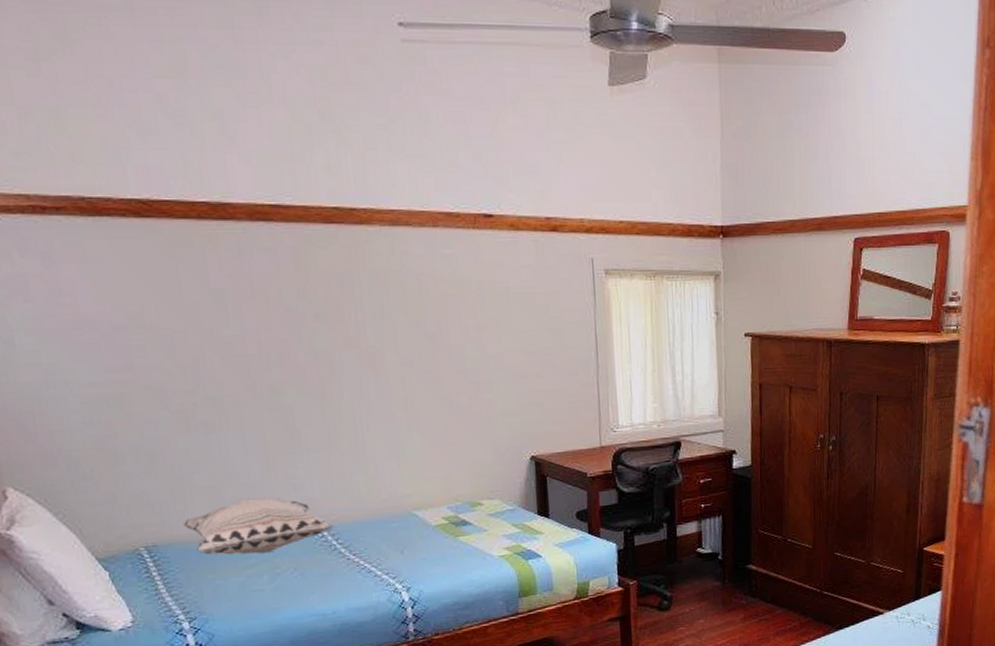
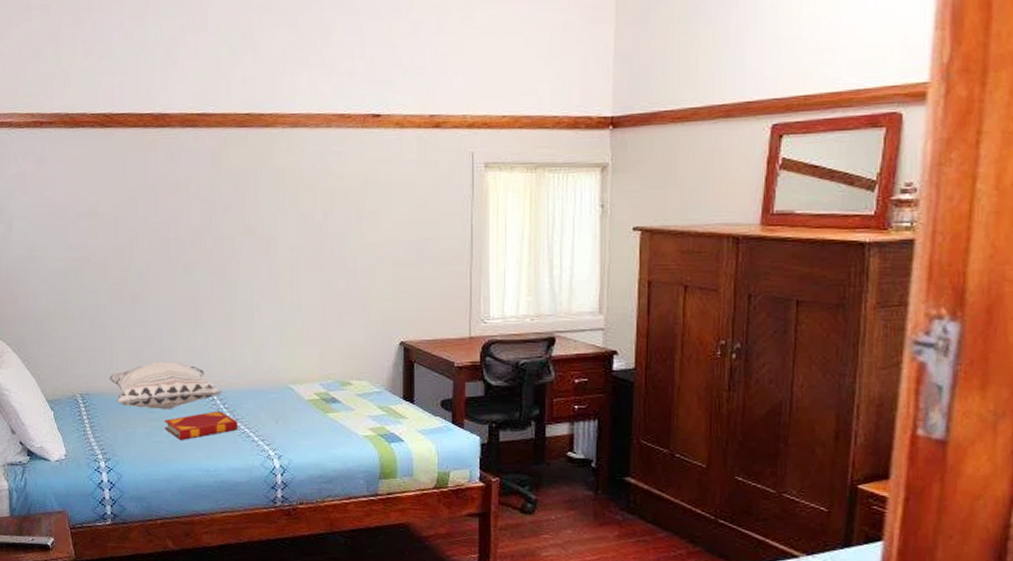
hardback book: none [262,548,356,585] -> present [163,411,238,440]

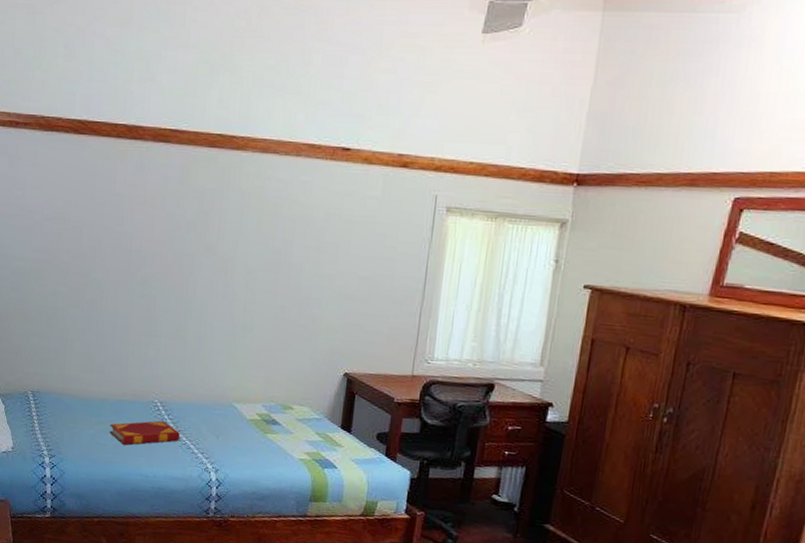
decorative pillow: present [109,361,222,410] -> none [60,367,168,415]

